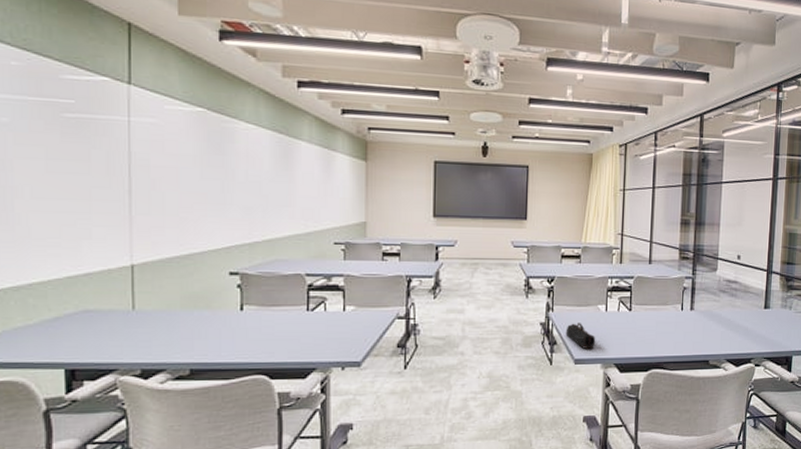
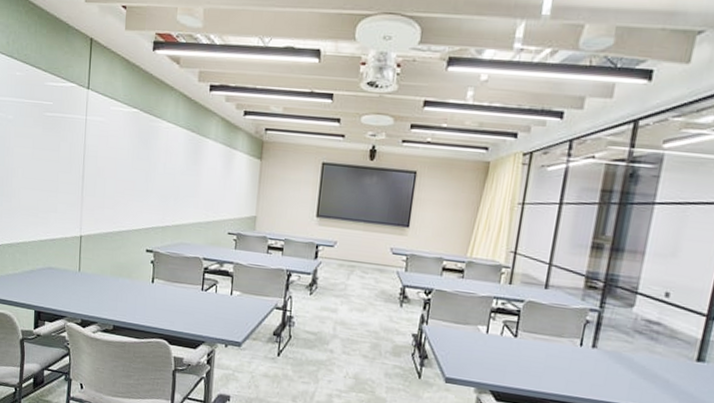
pencil case: present [565,323,596,349] -> none [438,340,472,370]

